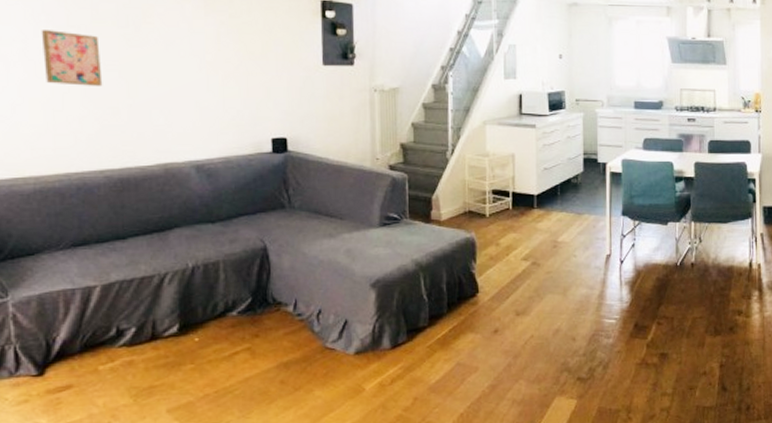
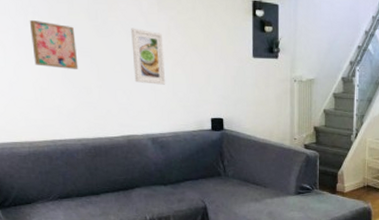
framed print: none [171,35,215,101] -> present [131,28,166,85]

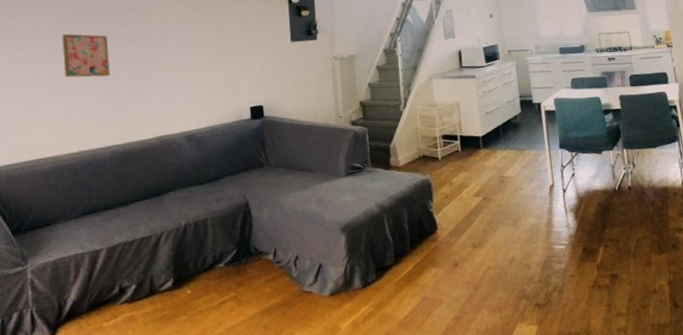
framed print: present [131,28,166,85] -> none [166,28,202,81]

